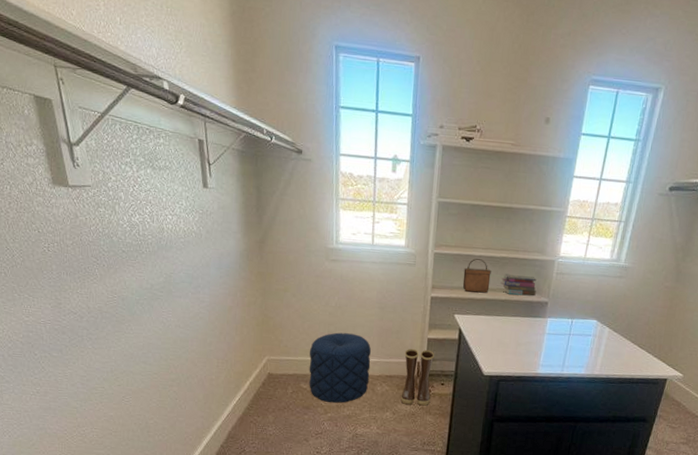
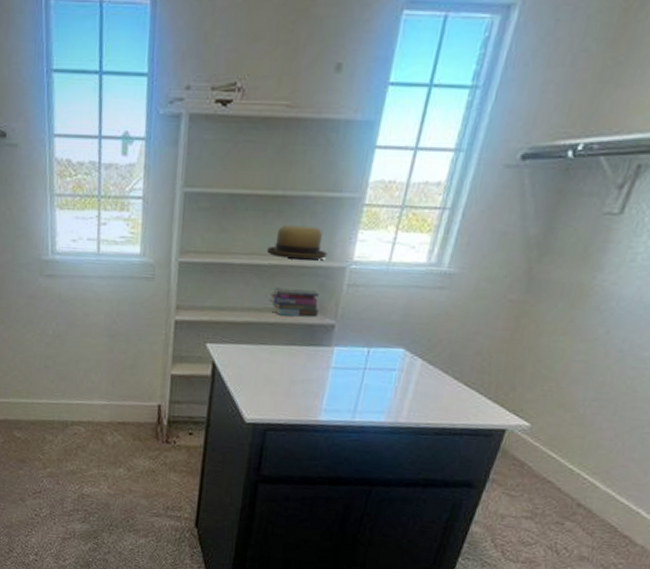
pouf: present [309,332,371,403] -> none [23,368,98,456]
boot: present [400,348,434,406] -> none [137,387,180,461]
handbag: present [463,259,491,293] -> none [218,268,256,315]
hat: none [498,228,542,255] -> present [266,224,328,261]

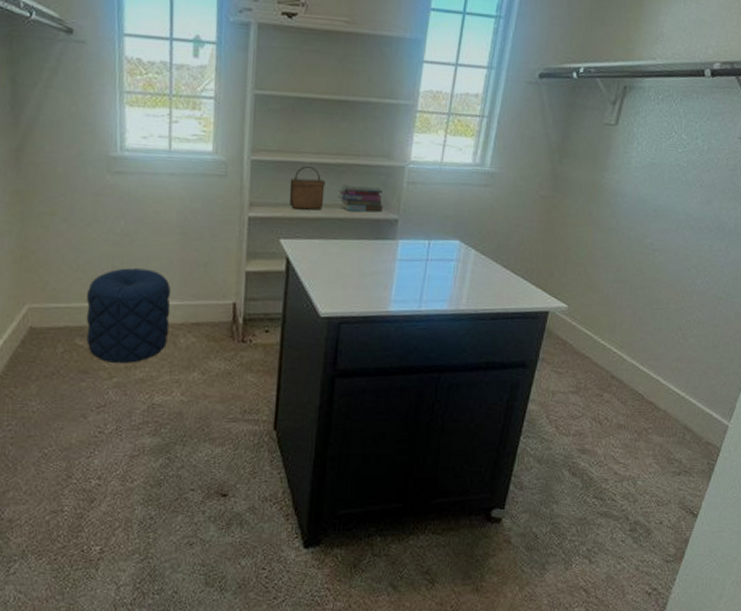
pouf: none [23,368,98,456] -> present [86,268,170,363]
handbag: none [218,268,256,315] -> present [289,166,325,211]
hat: present [266,224,328,261] -> none [333,127,388,160]

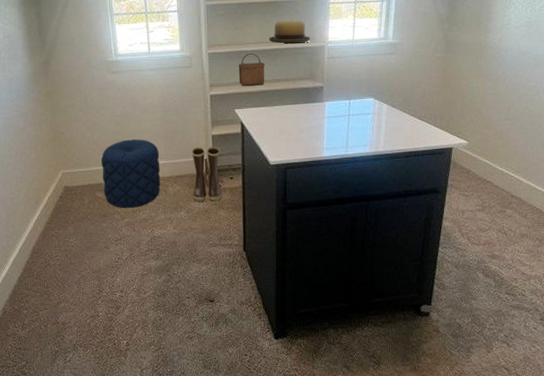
boot: none [212,285,255,361] -> present [191,146,222,202]
hat: none [333,127,388,160] -> present [268,20,311,44]
books: present [338,185,383,213] -> none [275,64,311,84]

